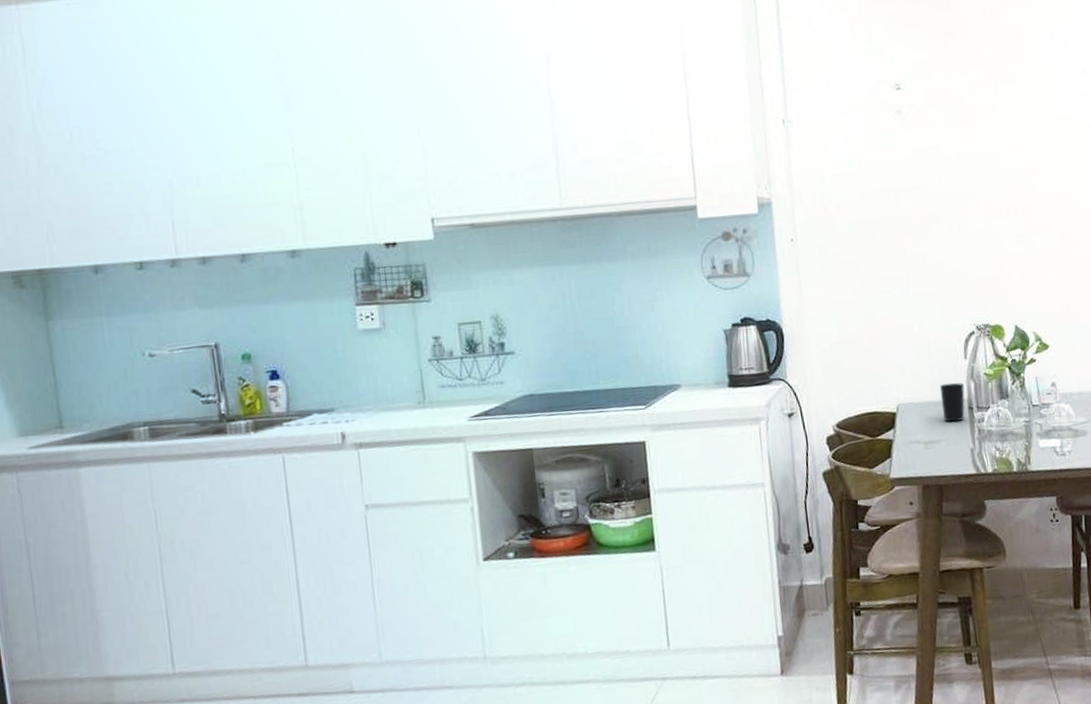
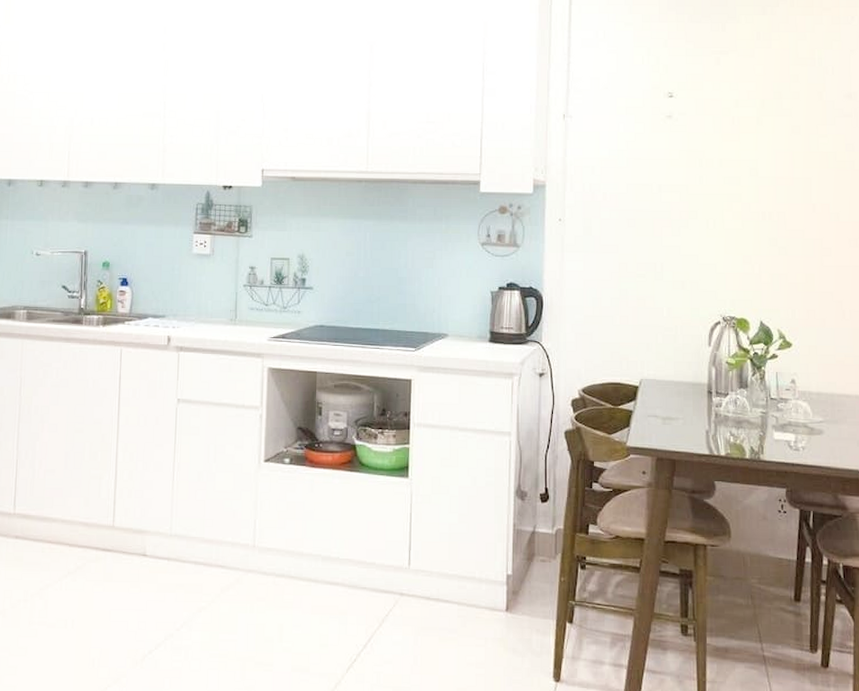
cup: present [939,382,965,422] -> none [682,366,705,403]

